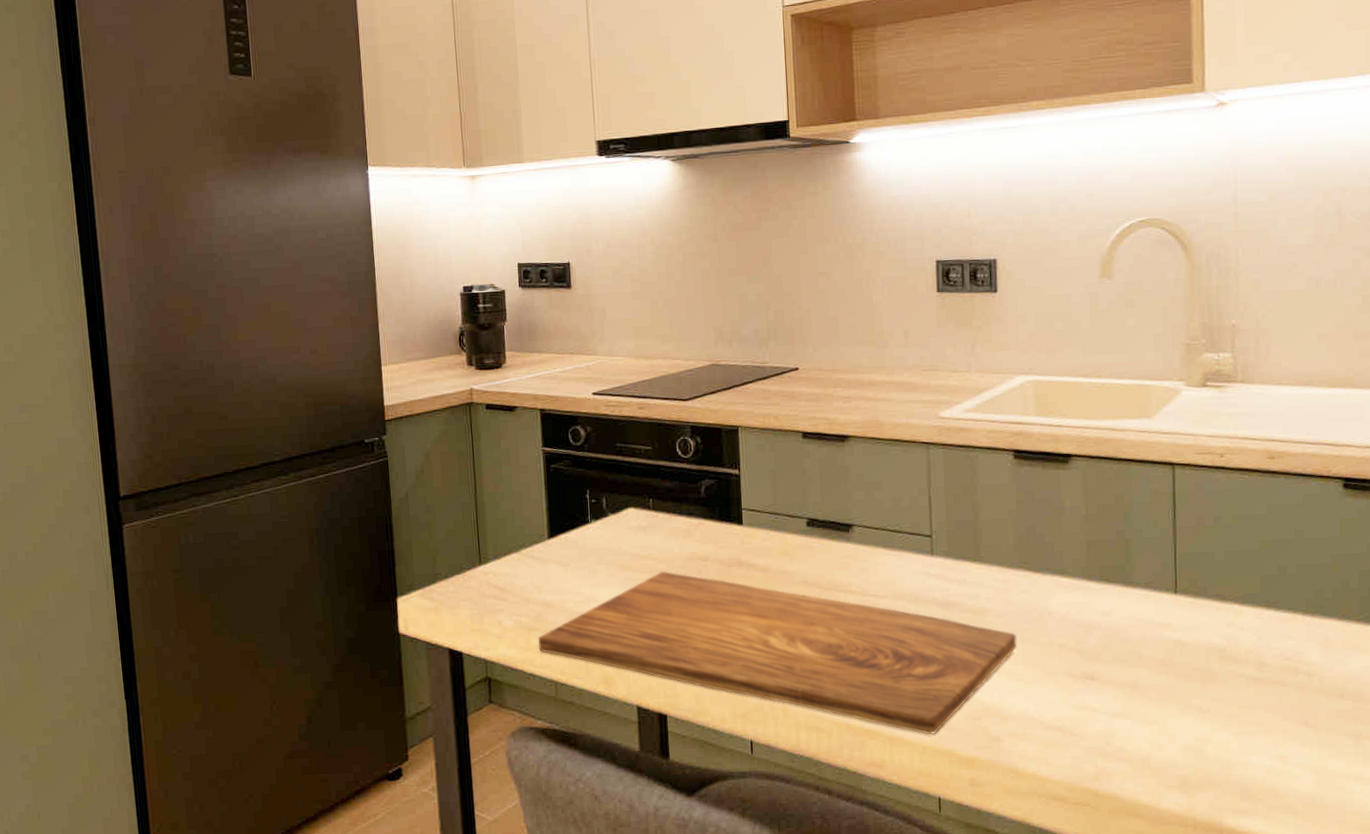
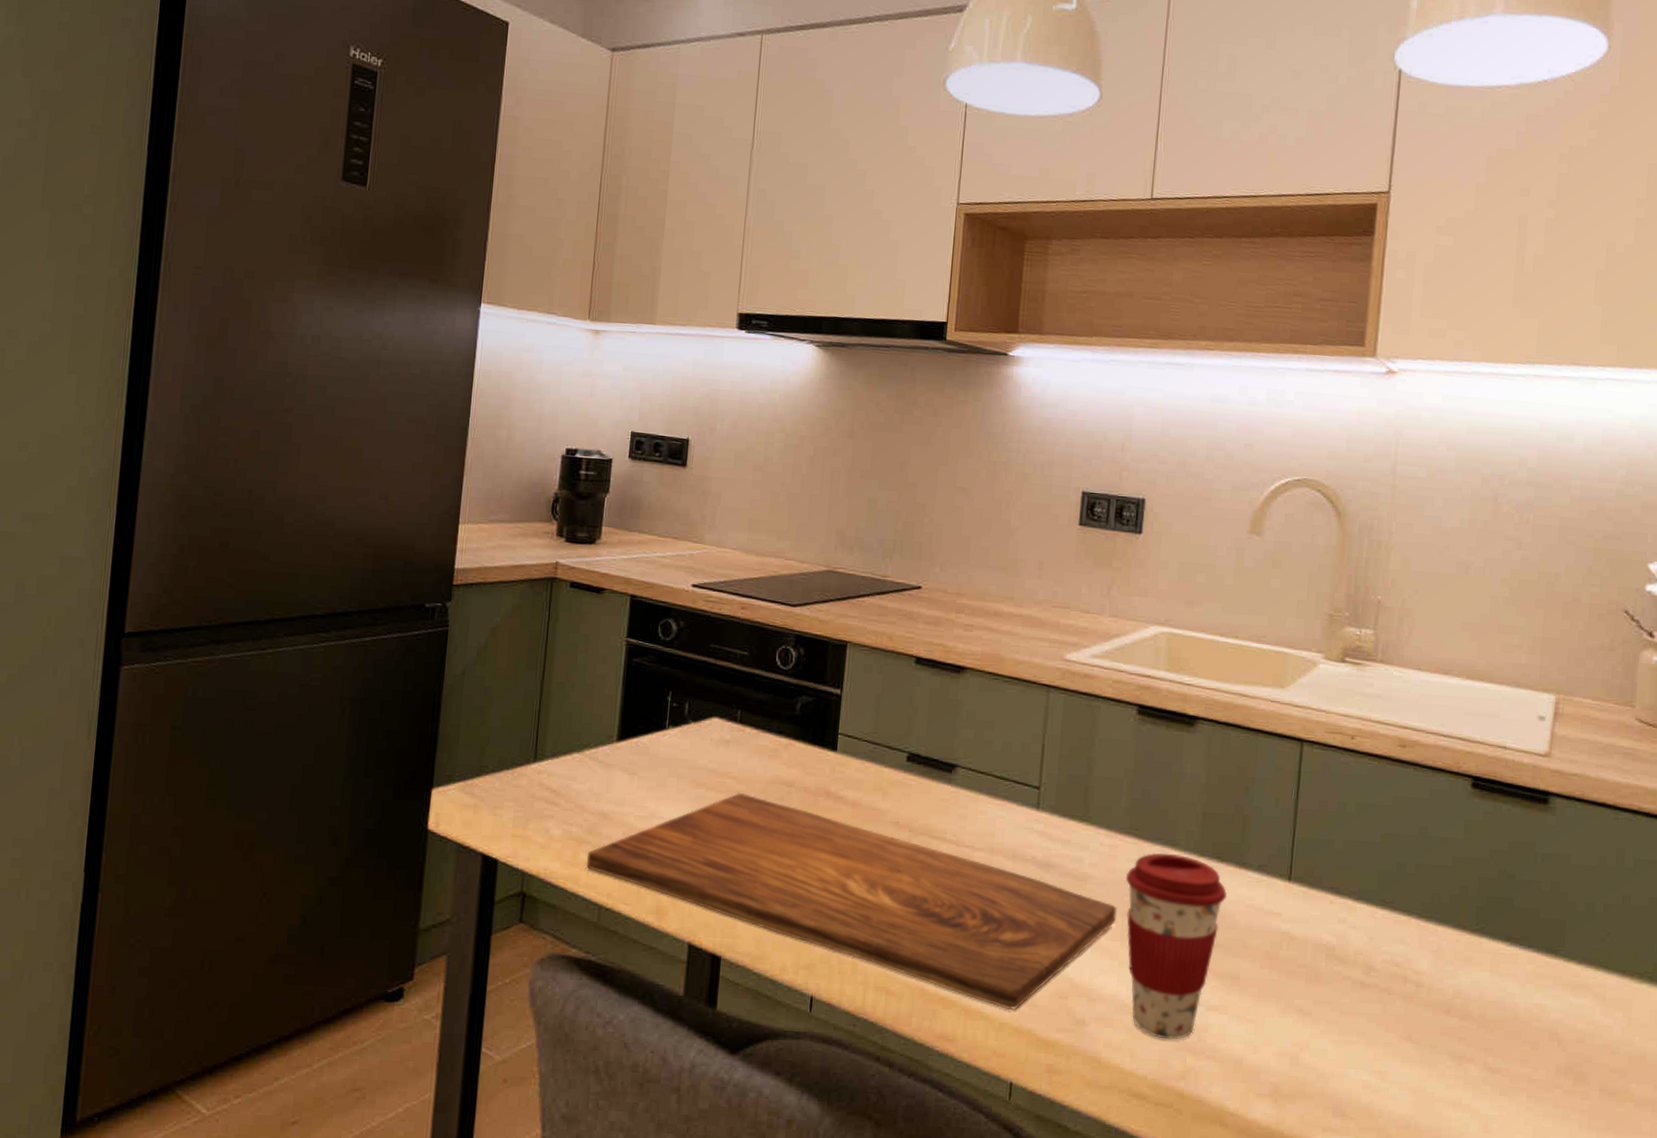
coffee cup: none [1022,581,1119,747] -> present [1126,852,1228,1040]

